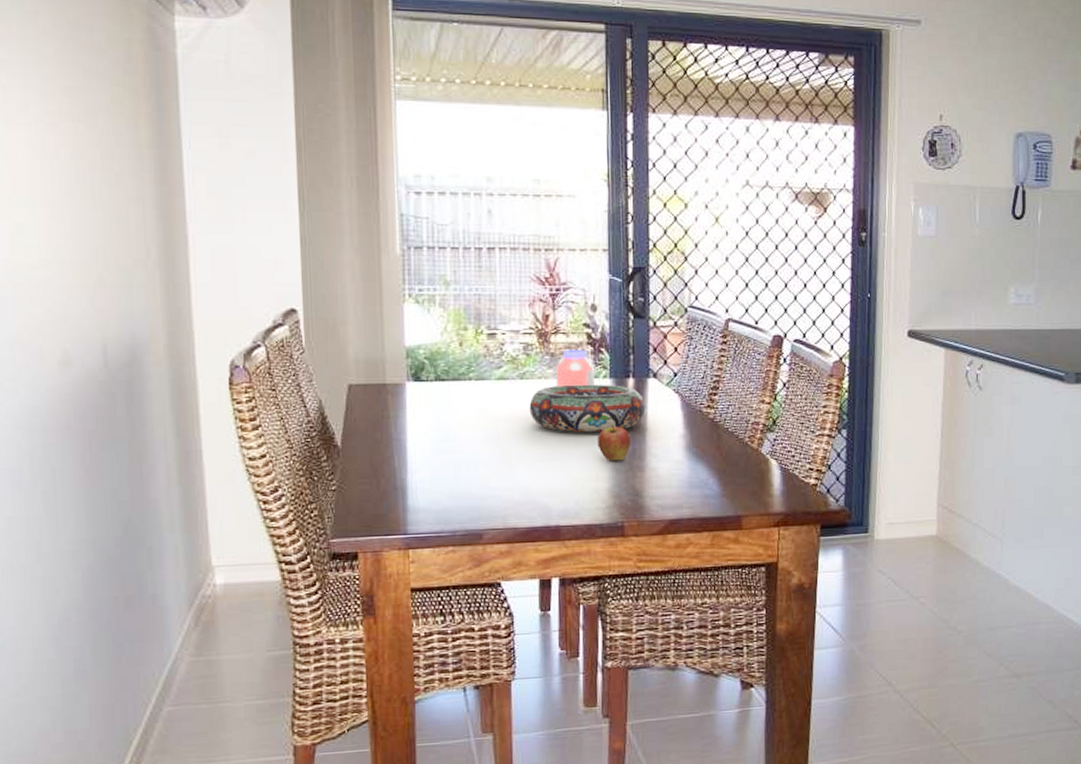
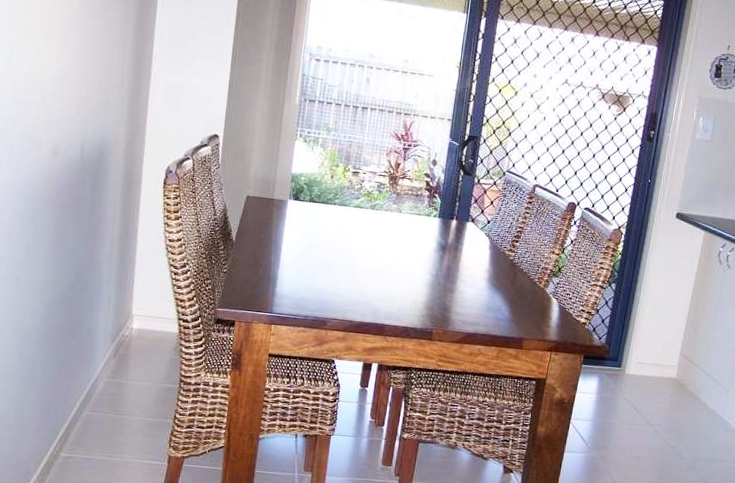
decorative bowl: present [529,384,646,433] -> none [375,217,463,258]
jar: present [555,349,595,387] -> none [397,191,429,222]
fruit: present [597,424,631,461] -> none [422,253,448,282]

